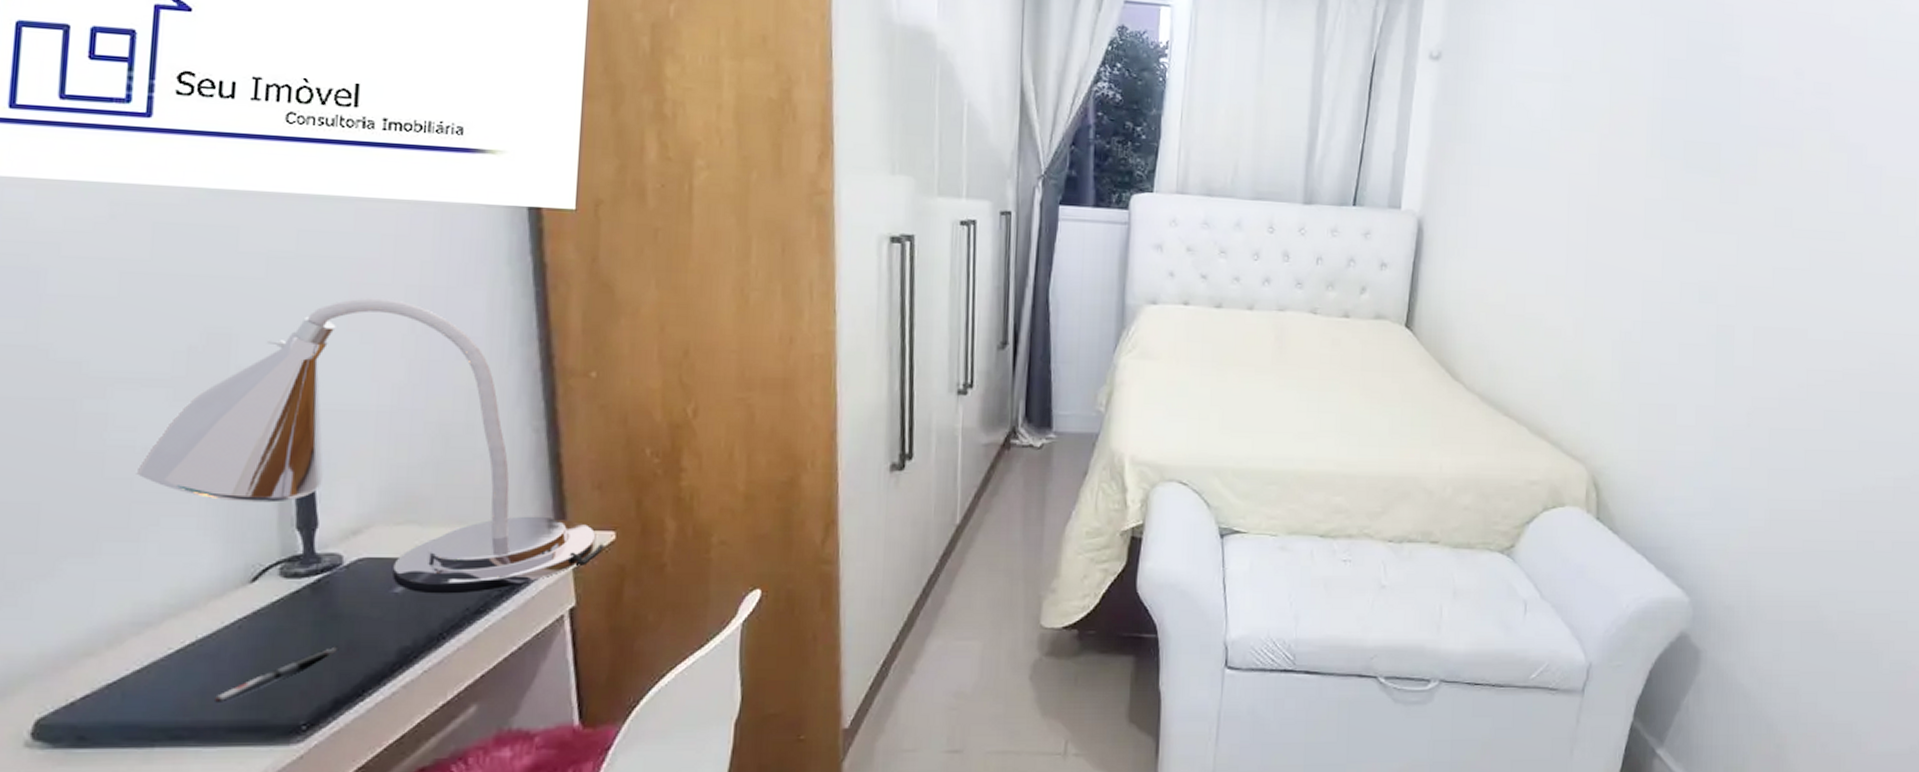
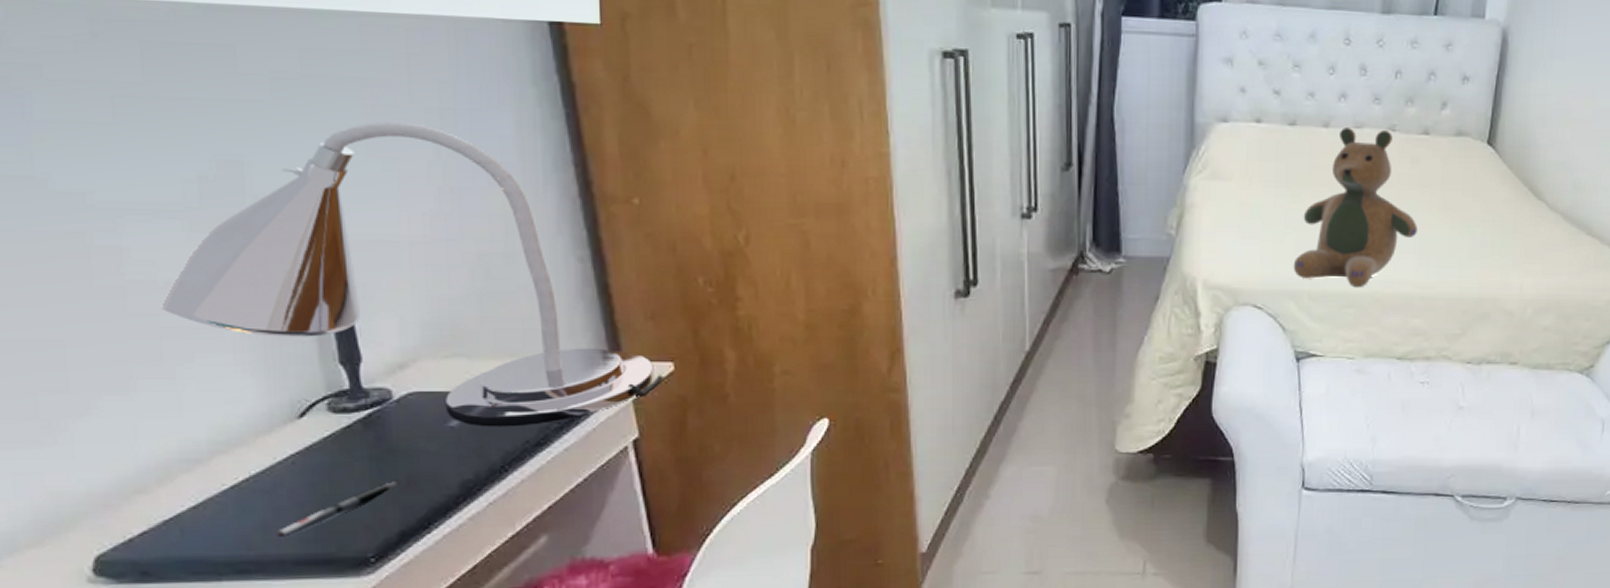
teddy bear: none [1218,310,1340,465] -> present [1293,127,1419,288]

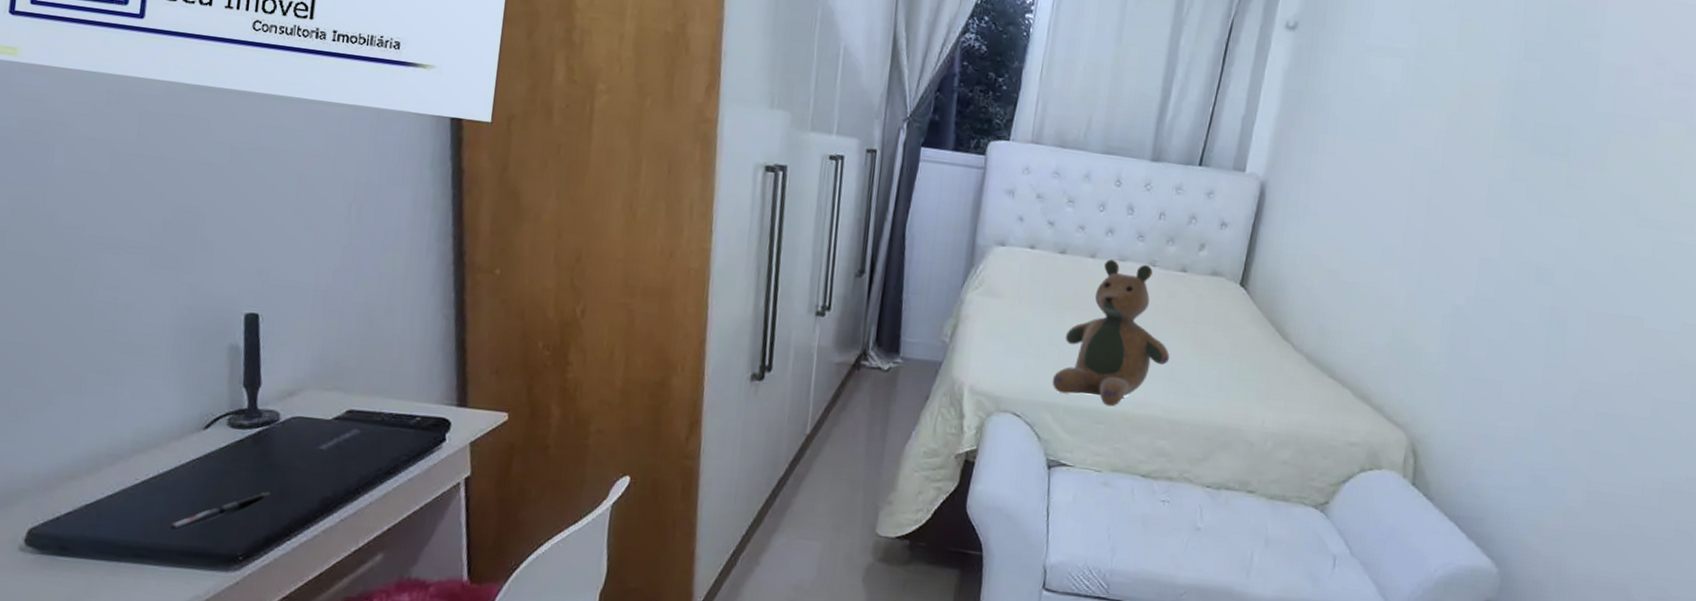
table lamp: present [161,121,663,427] -> none [117,188,498,456]

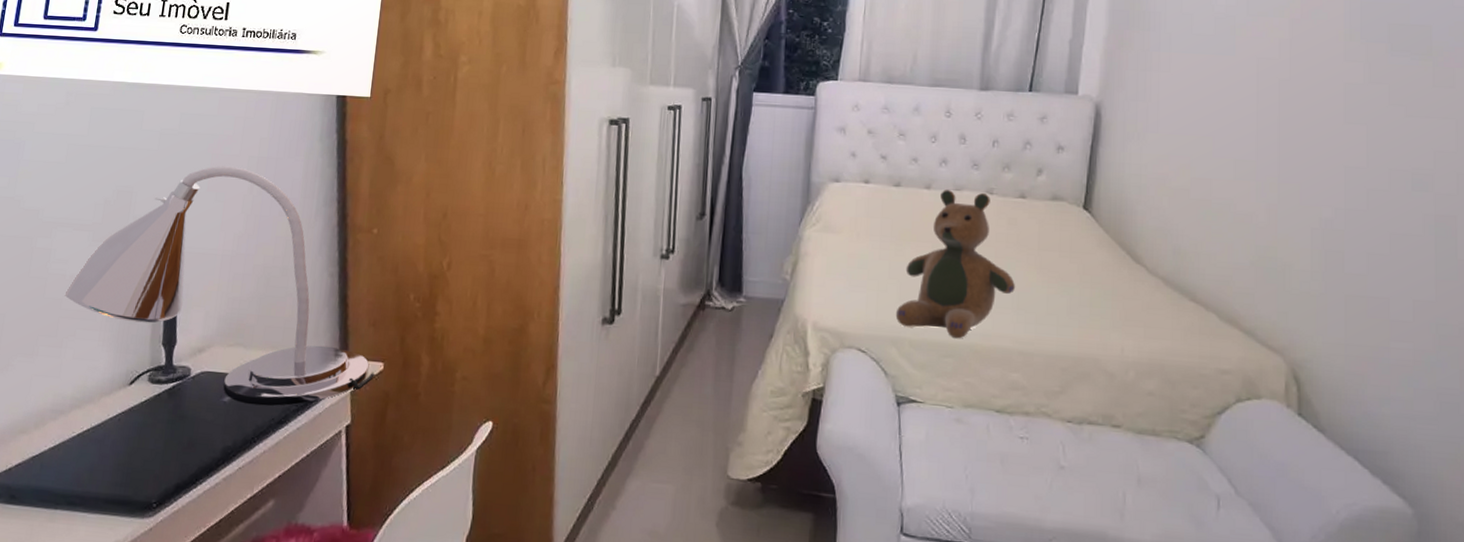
table lamp: none [117,188,498,456] -> present [64,166,375,406]
pen: present [169,491,273,530] -> none [97,442,183,479]

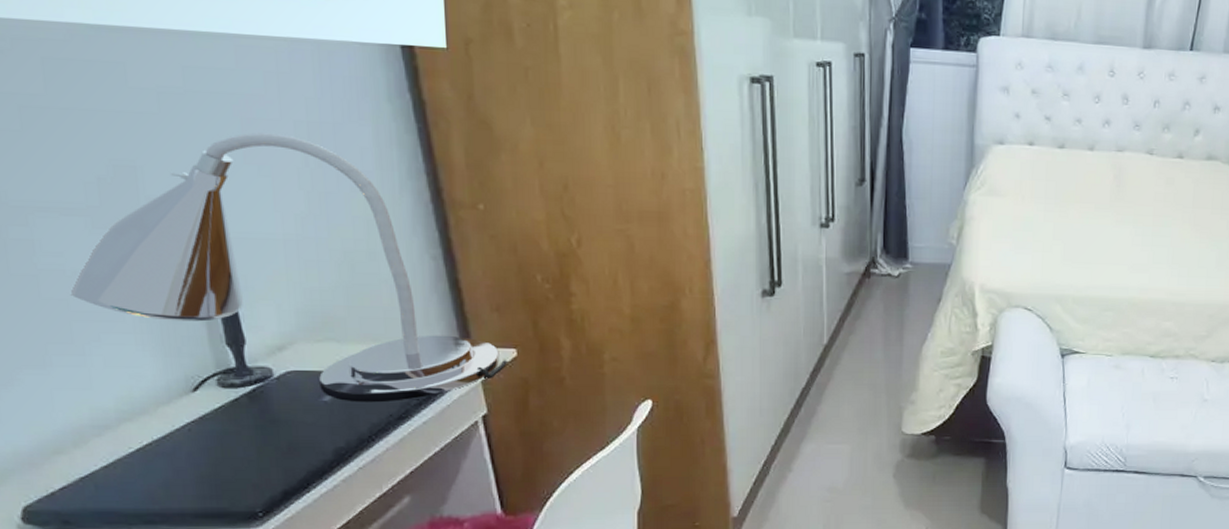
teddy bear: present [895,190,1016,339] -> none [1060,151,1172,294]

